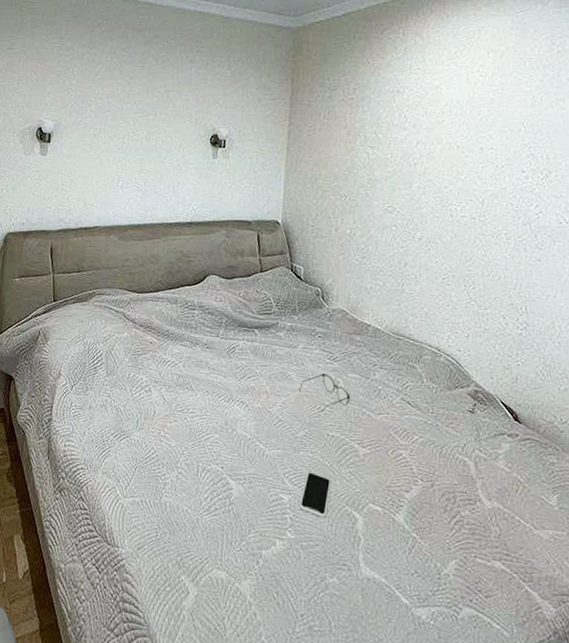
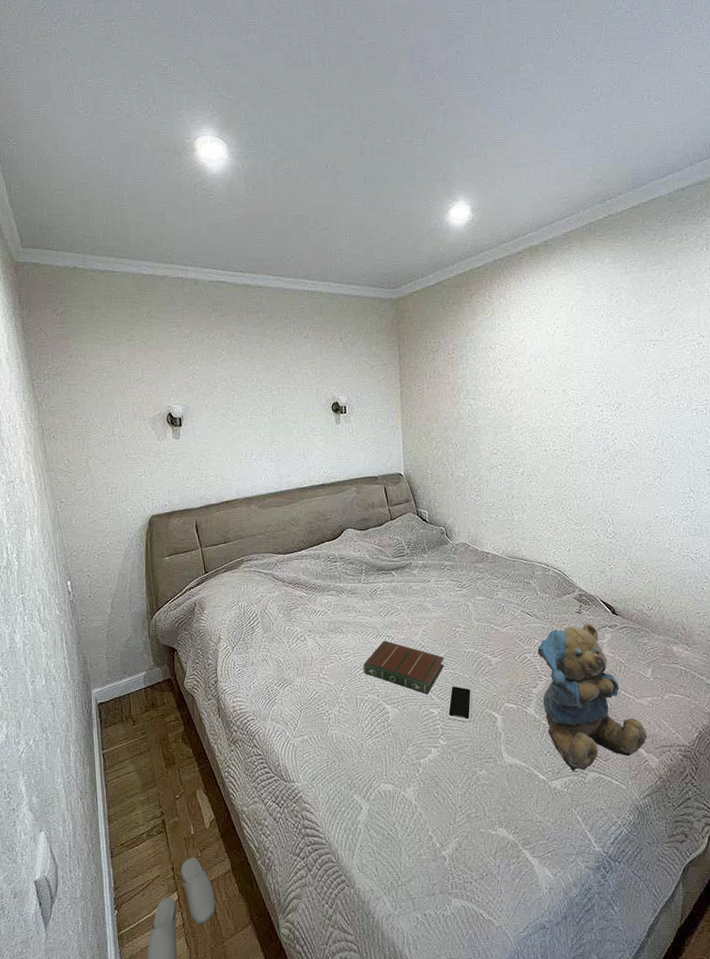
book: none [209,406,303,477] -> present [363,640,445,694]
spectacles: present [299,373,351,413] -> none [436,600,480,634]
teddy bear: none [415,425,544,603] -> present [537,622,647,772]

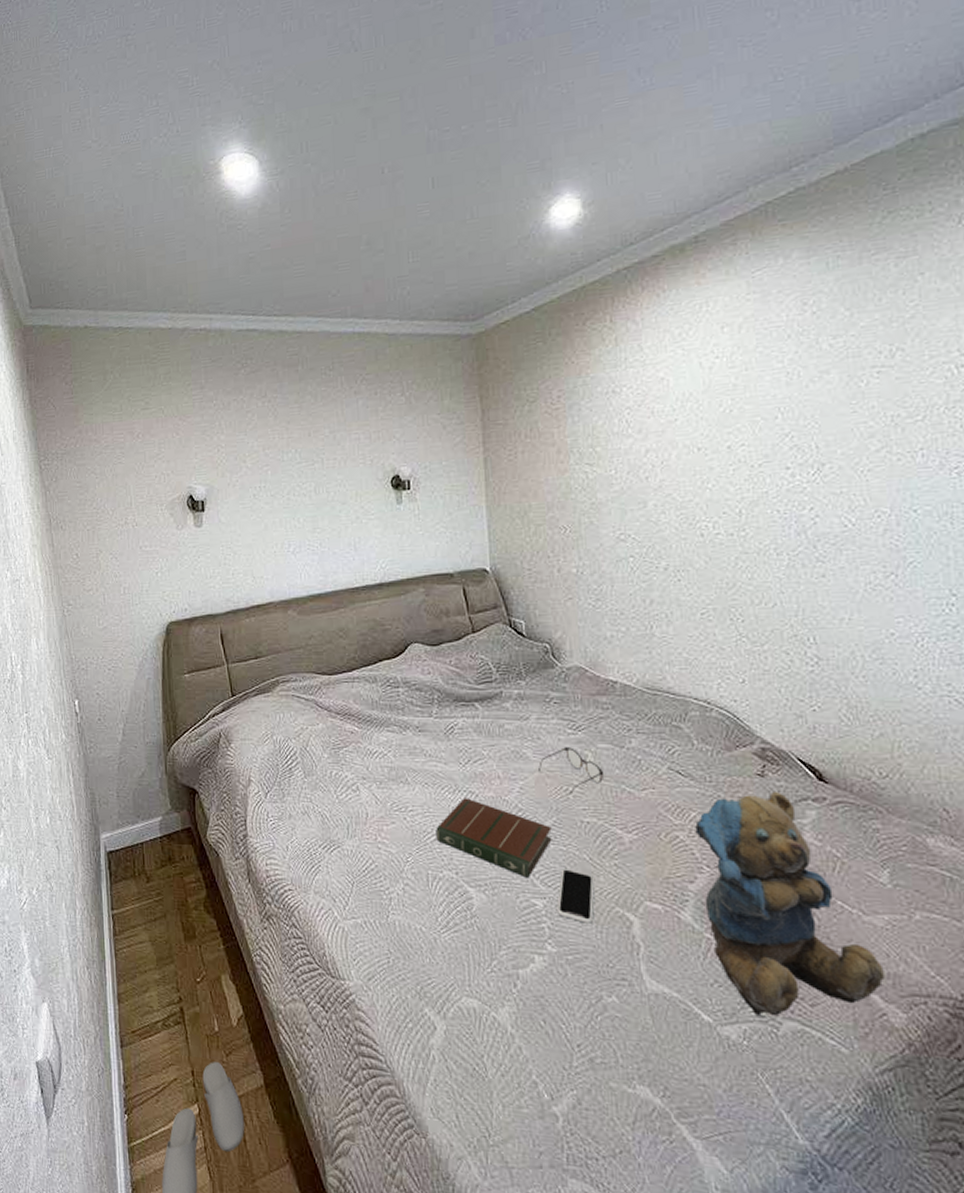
spectacles: none [436,600,480,634] -> present [538,747,605,796]

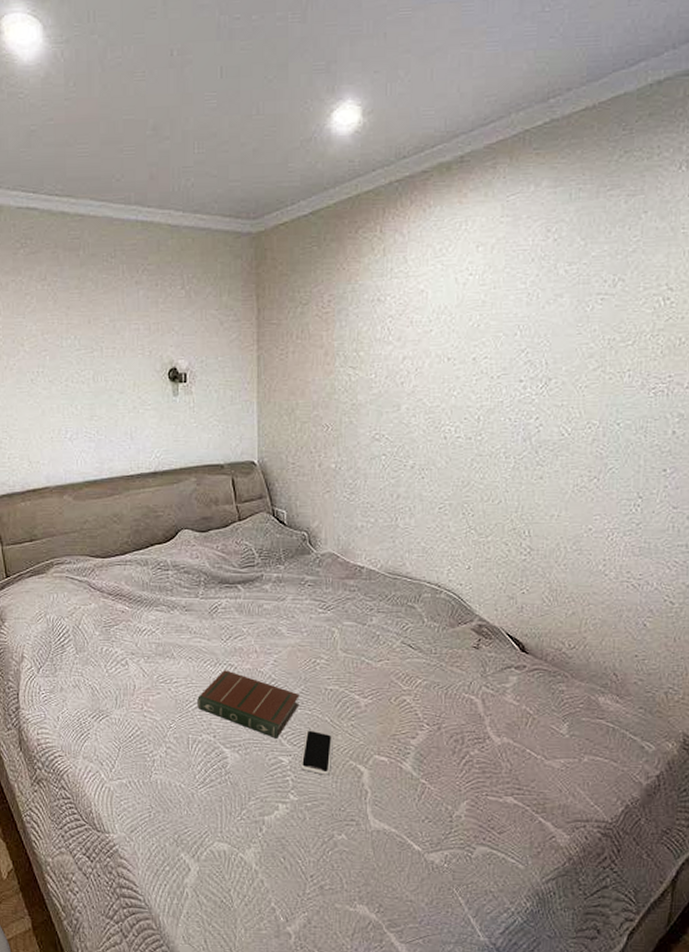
spectacles: present [538,747,605,796] -> none [291,625,348,667]
teddy bear: present [695,791,885,1017] -> none [420,660,557,844]

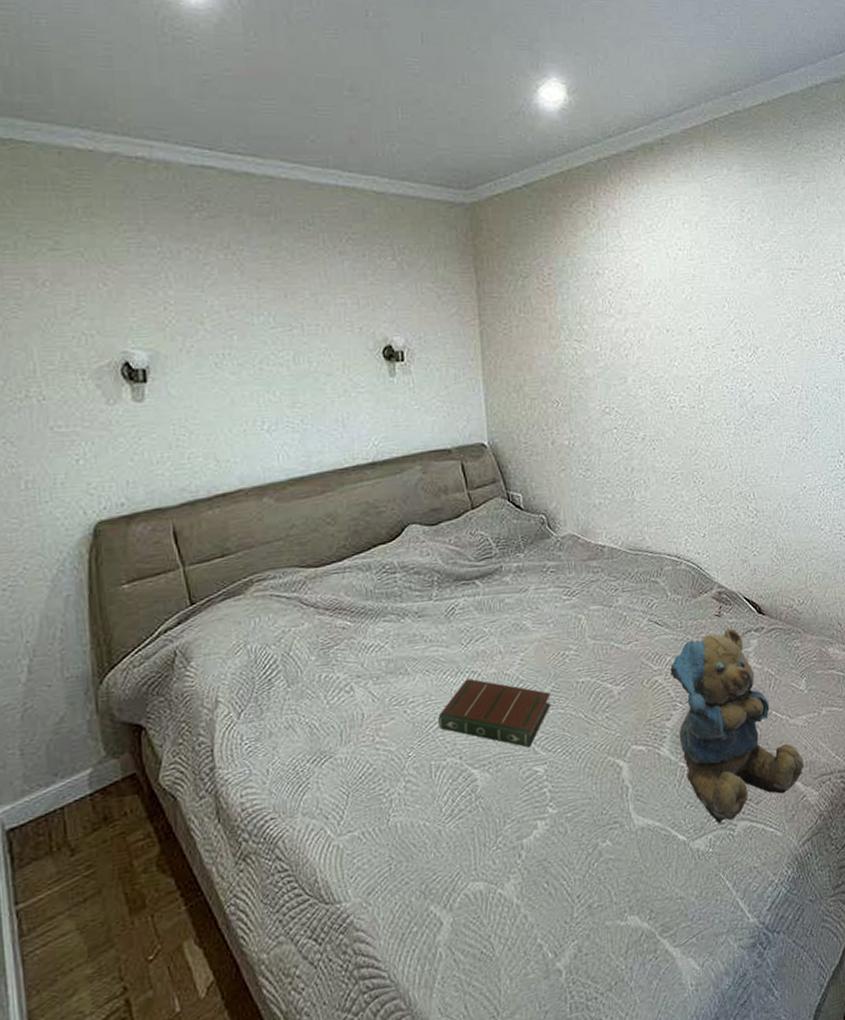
smartphone: present [301,730,333,775] -> none [557,730,590,779]
teddy bear: none [420,660,557,844] -> present [670,627,804,825]

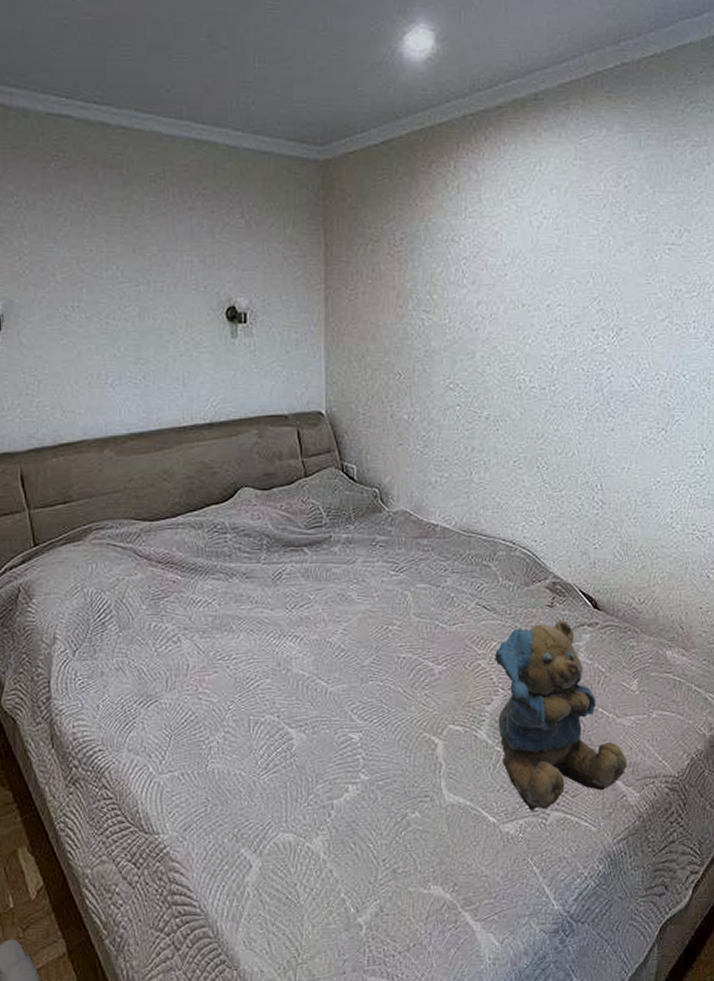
book: present [438,678,551,748] -> none [259,642,371,714]

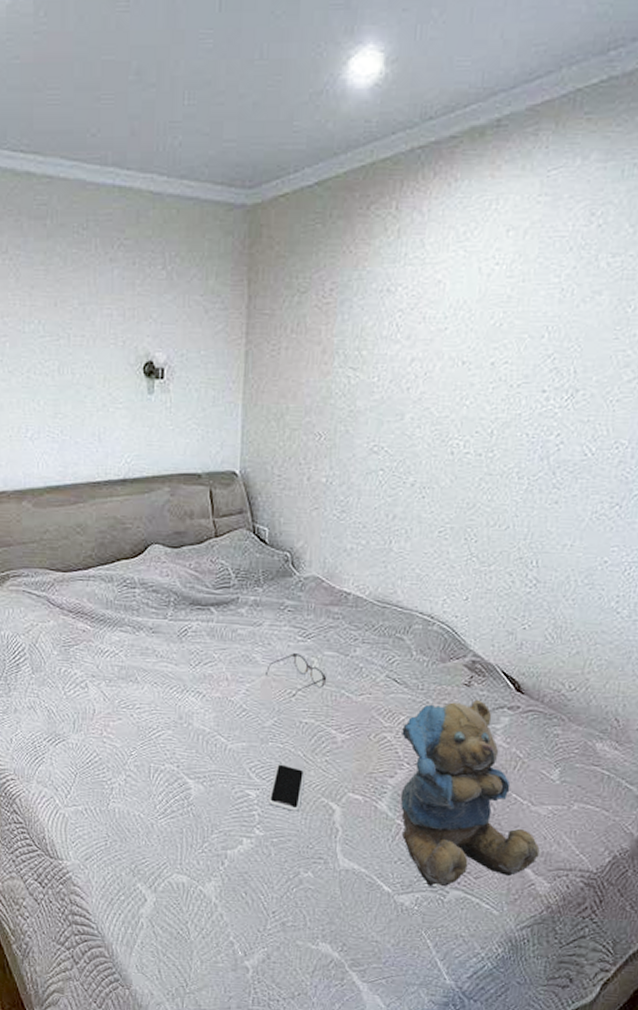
spectacles: none [362,588,421,634] -> present [266,653,327,698]
smartphone: none [372,702,406,750] -> present [269,764,305,811]

